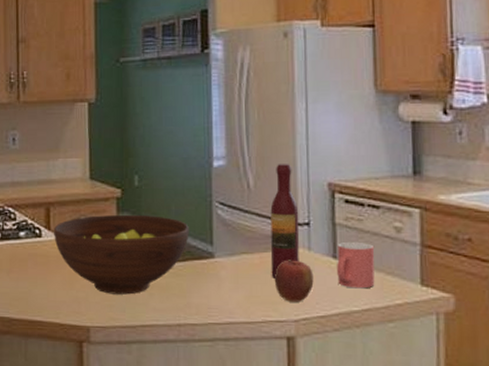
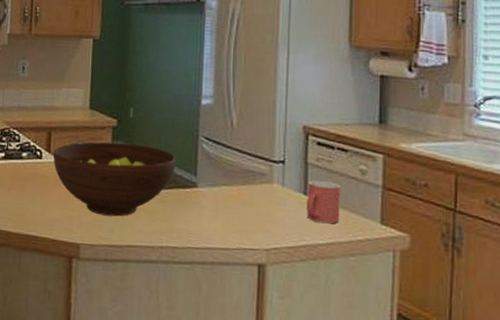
wine bottle: present [270,164,299,278] -> none [247,106,276,210]
apple: present [275,260,314,302] -> none [250,193,285,233]

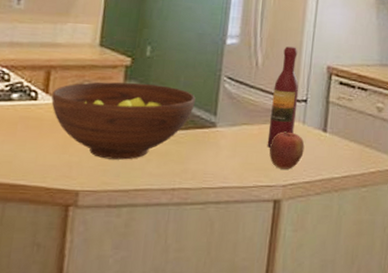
wine bottle: none [247,106,276,210] -> present [267,46,299,148]
apple: none [250,193,285,233] -> present [269,131,305,169]
mug: present [307,180,341,224] -> none [324,117,359,159]

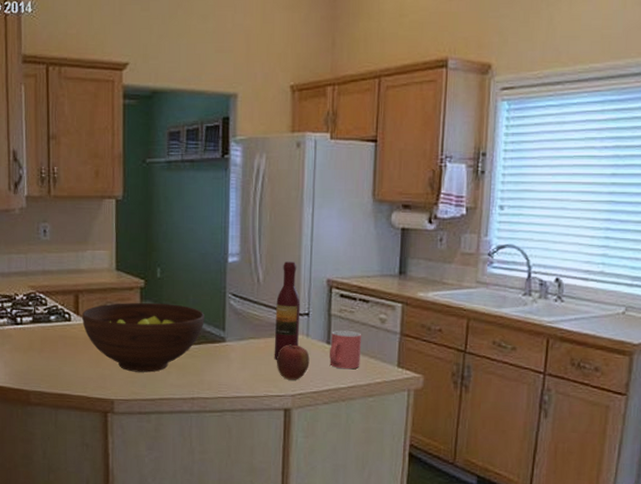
mug: none [324,117,359,159] -> present [329,330,362,370]

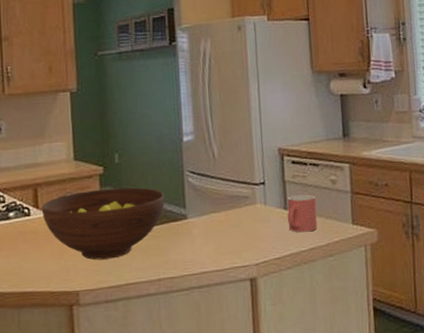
wine bottle: present [274,262,301,360] -> none [232,135,258,231]
apple: present [277,344,310,380] -> none [238,214,270,250]

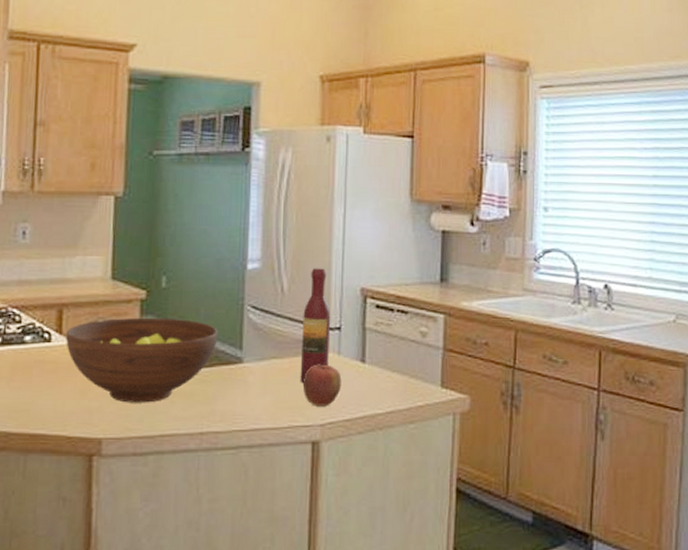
wine bottle: none [232,135,258,231] -> present [300,268,331,383]
apple: none [238,214,270,250] -> present [303,364,342,407]
mug: present [287,194,318,233] -> none [364,346,401,392]

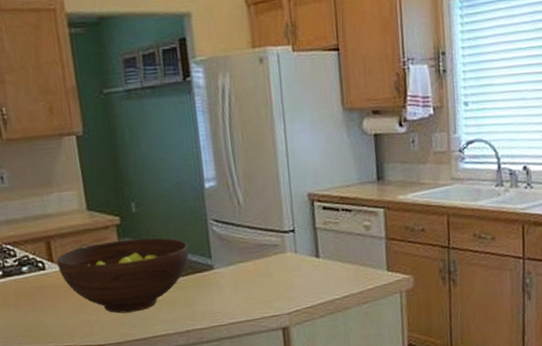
wine bottle: present [300,268,331,383] -> none [259,180,288,281]
apple: present [303,364,342,407] -> none [268,263,302,299]

